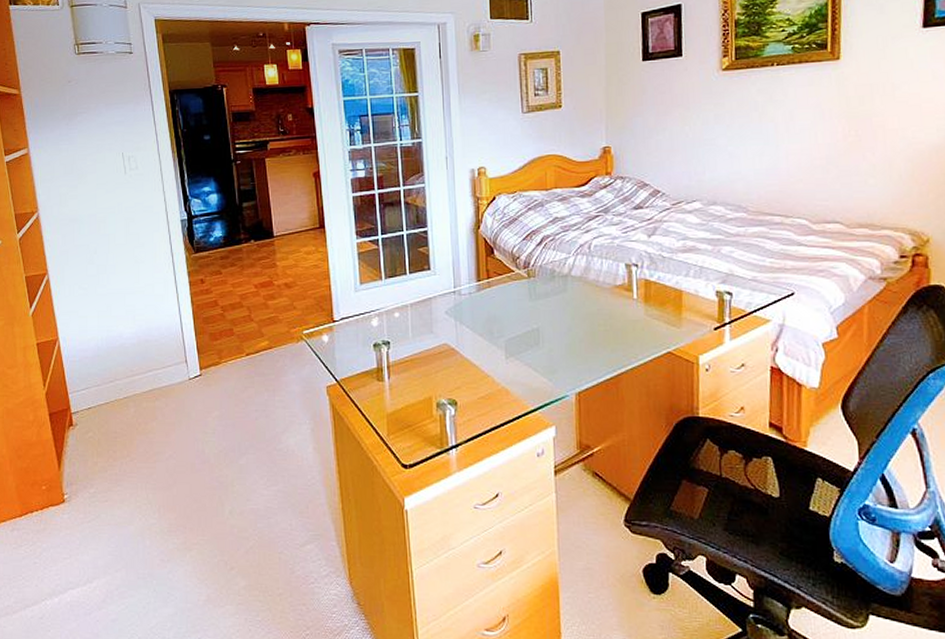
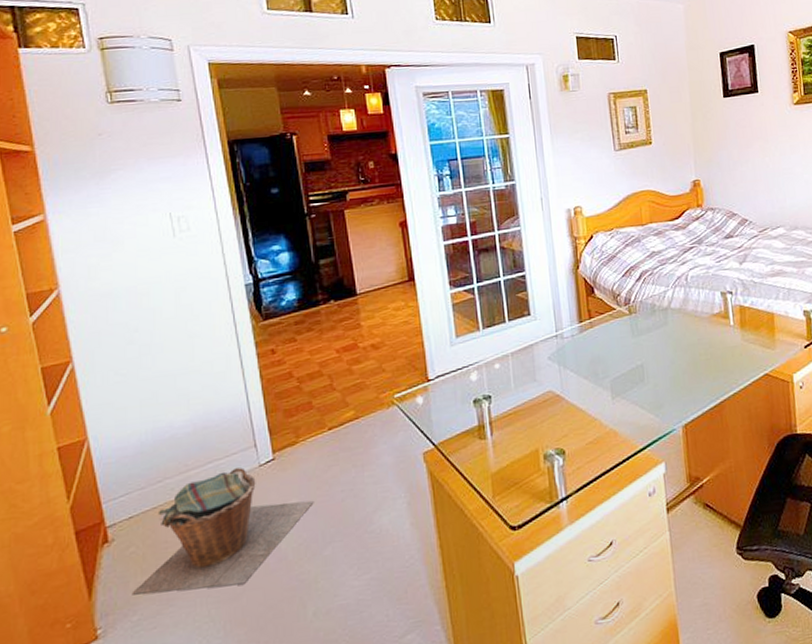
laundry basket: none [90,379,232,477] -> present [132,467,314,595]

